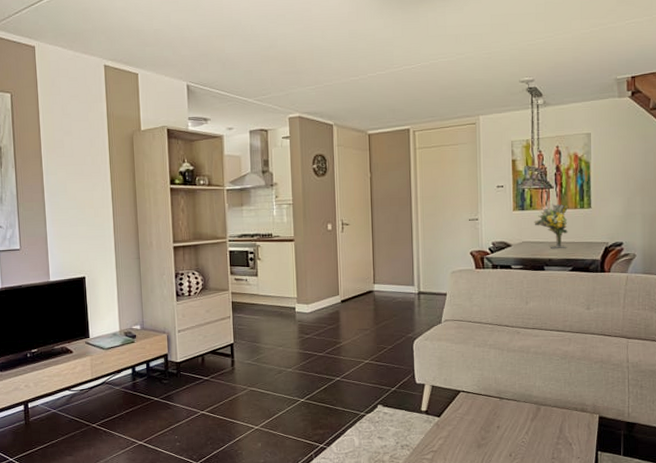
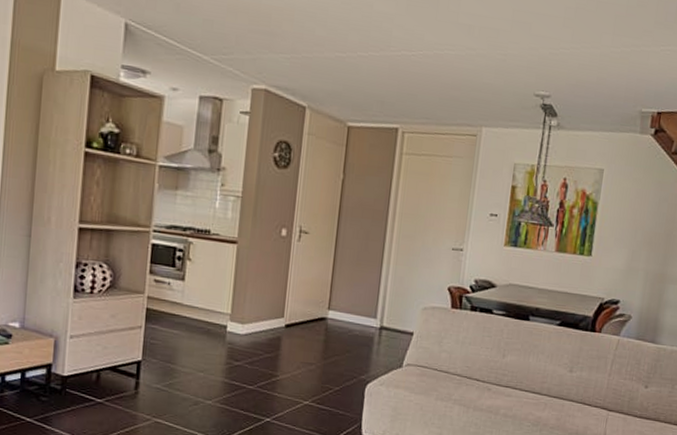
bouquet: present [534,203,568,249] -> none [525,244,566,298]

